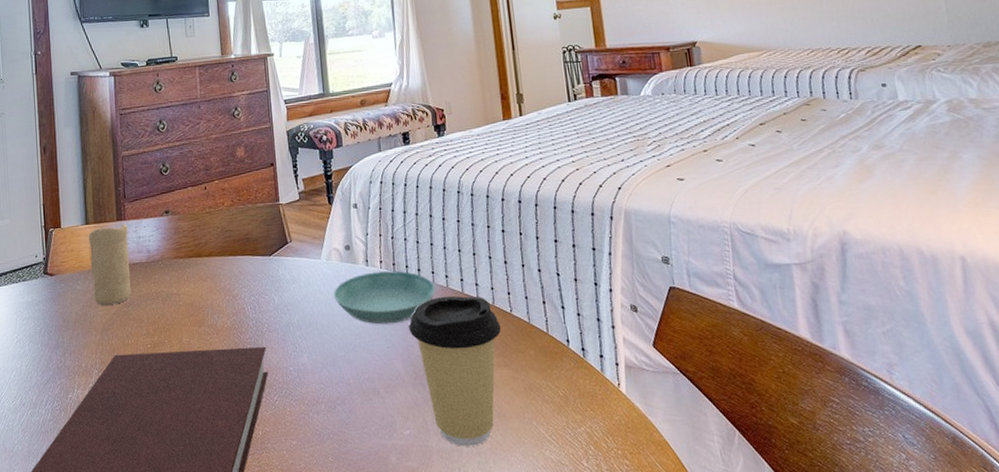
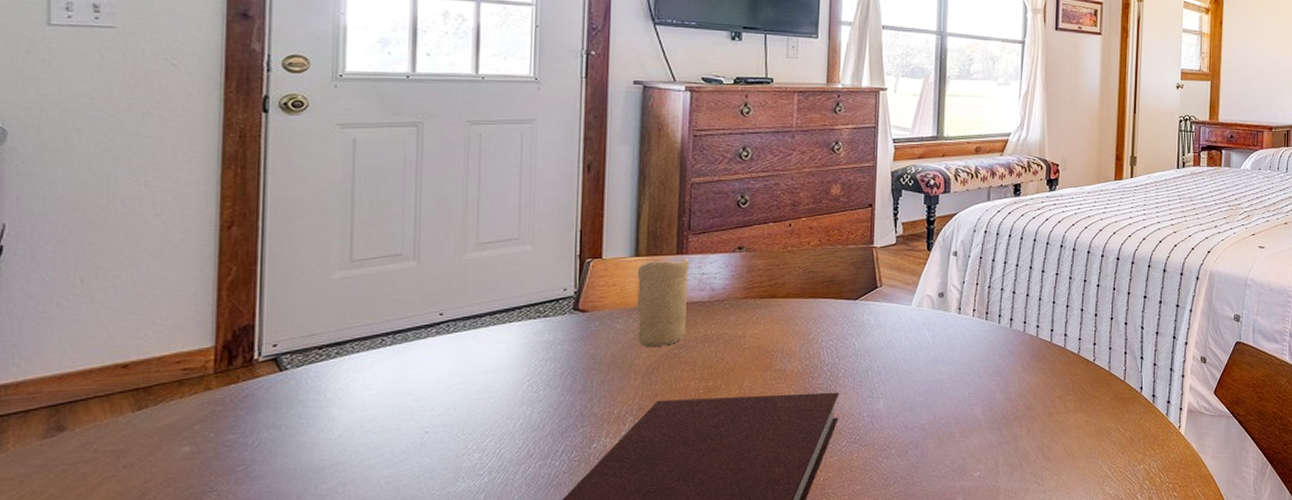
saucer: present [333,270,436,325] -> none [919,319,1025,371]
coffee cup: present [409,295,502,447] -> none [994,345,1083,486]

